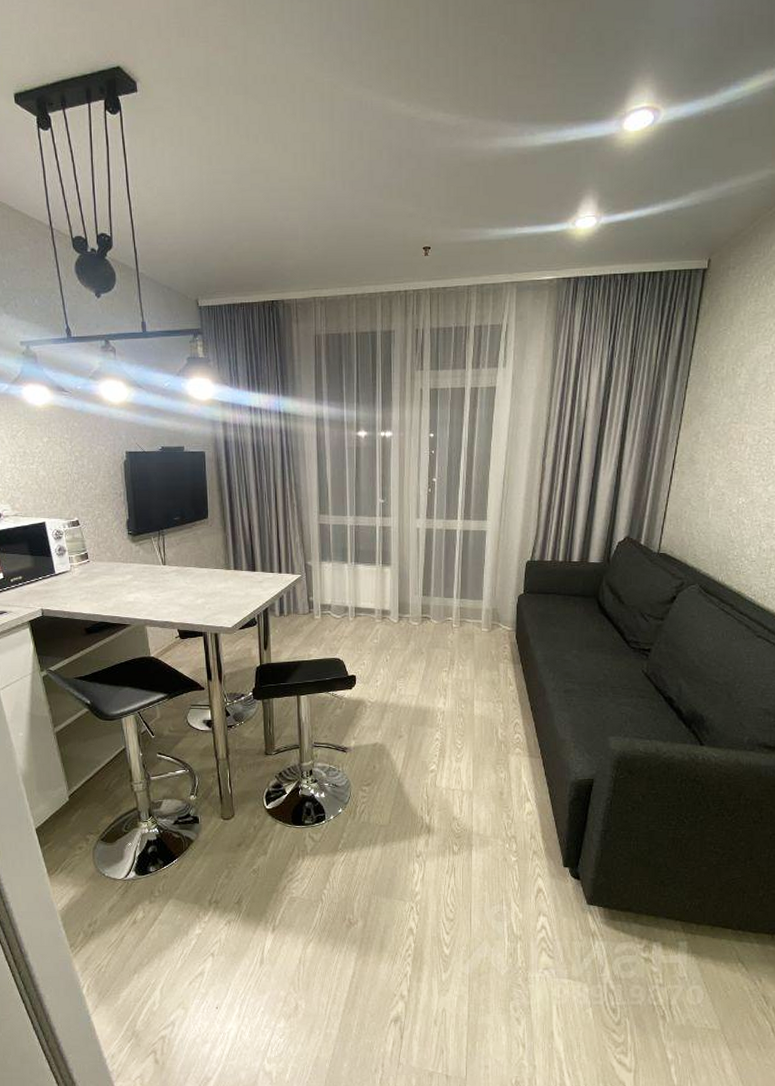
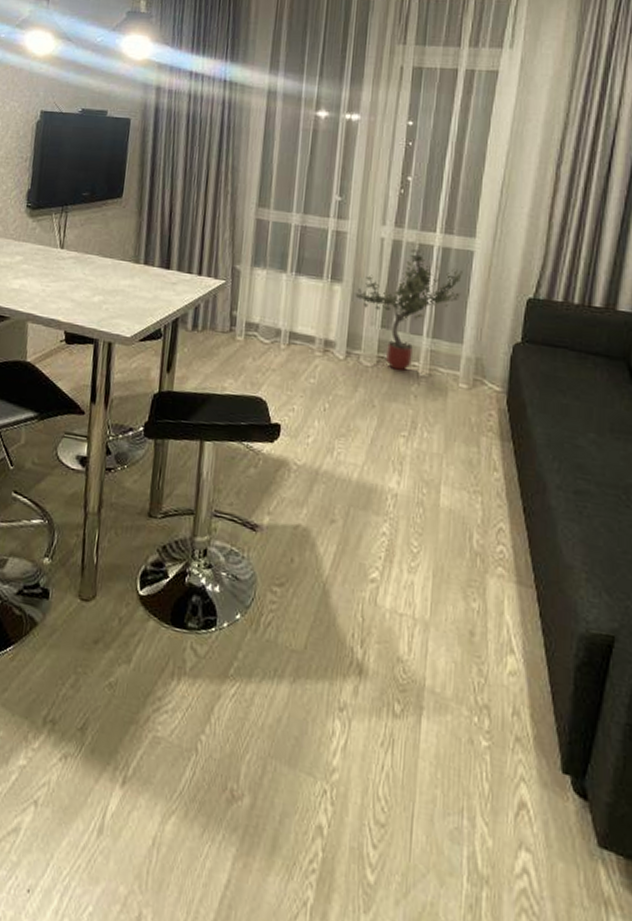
potted tree: none [401,533,479,625] -> present [355,248,463,370]

